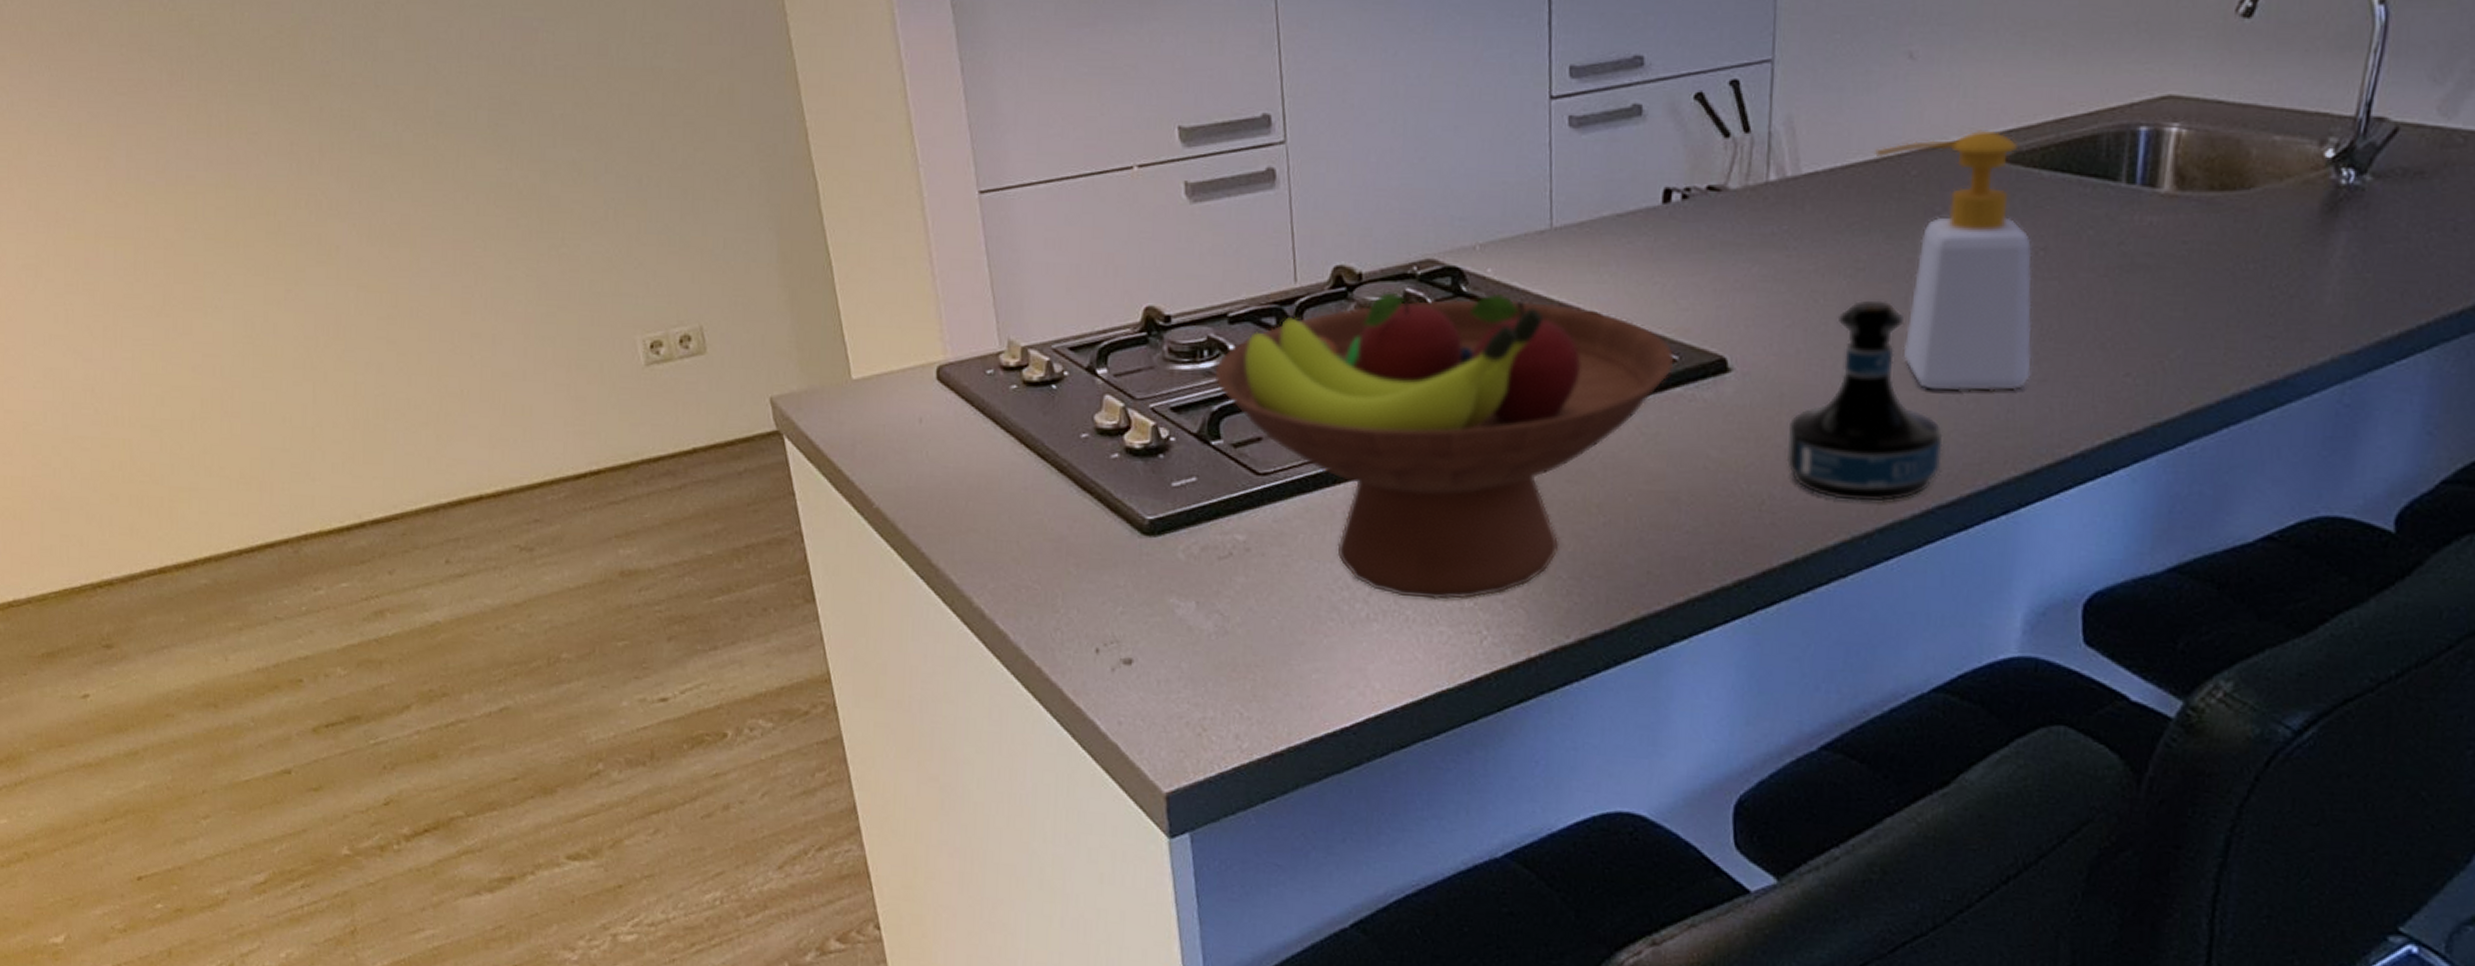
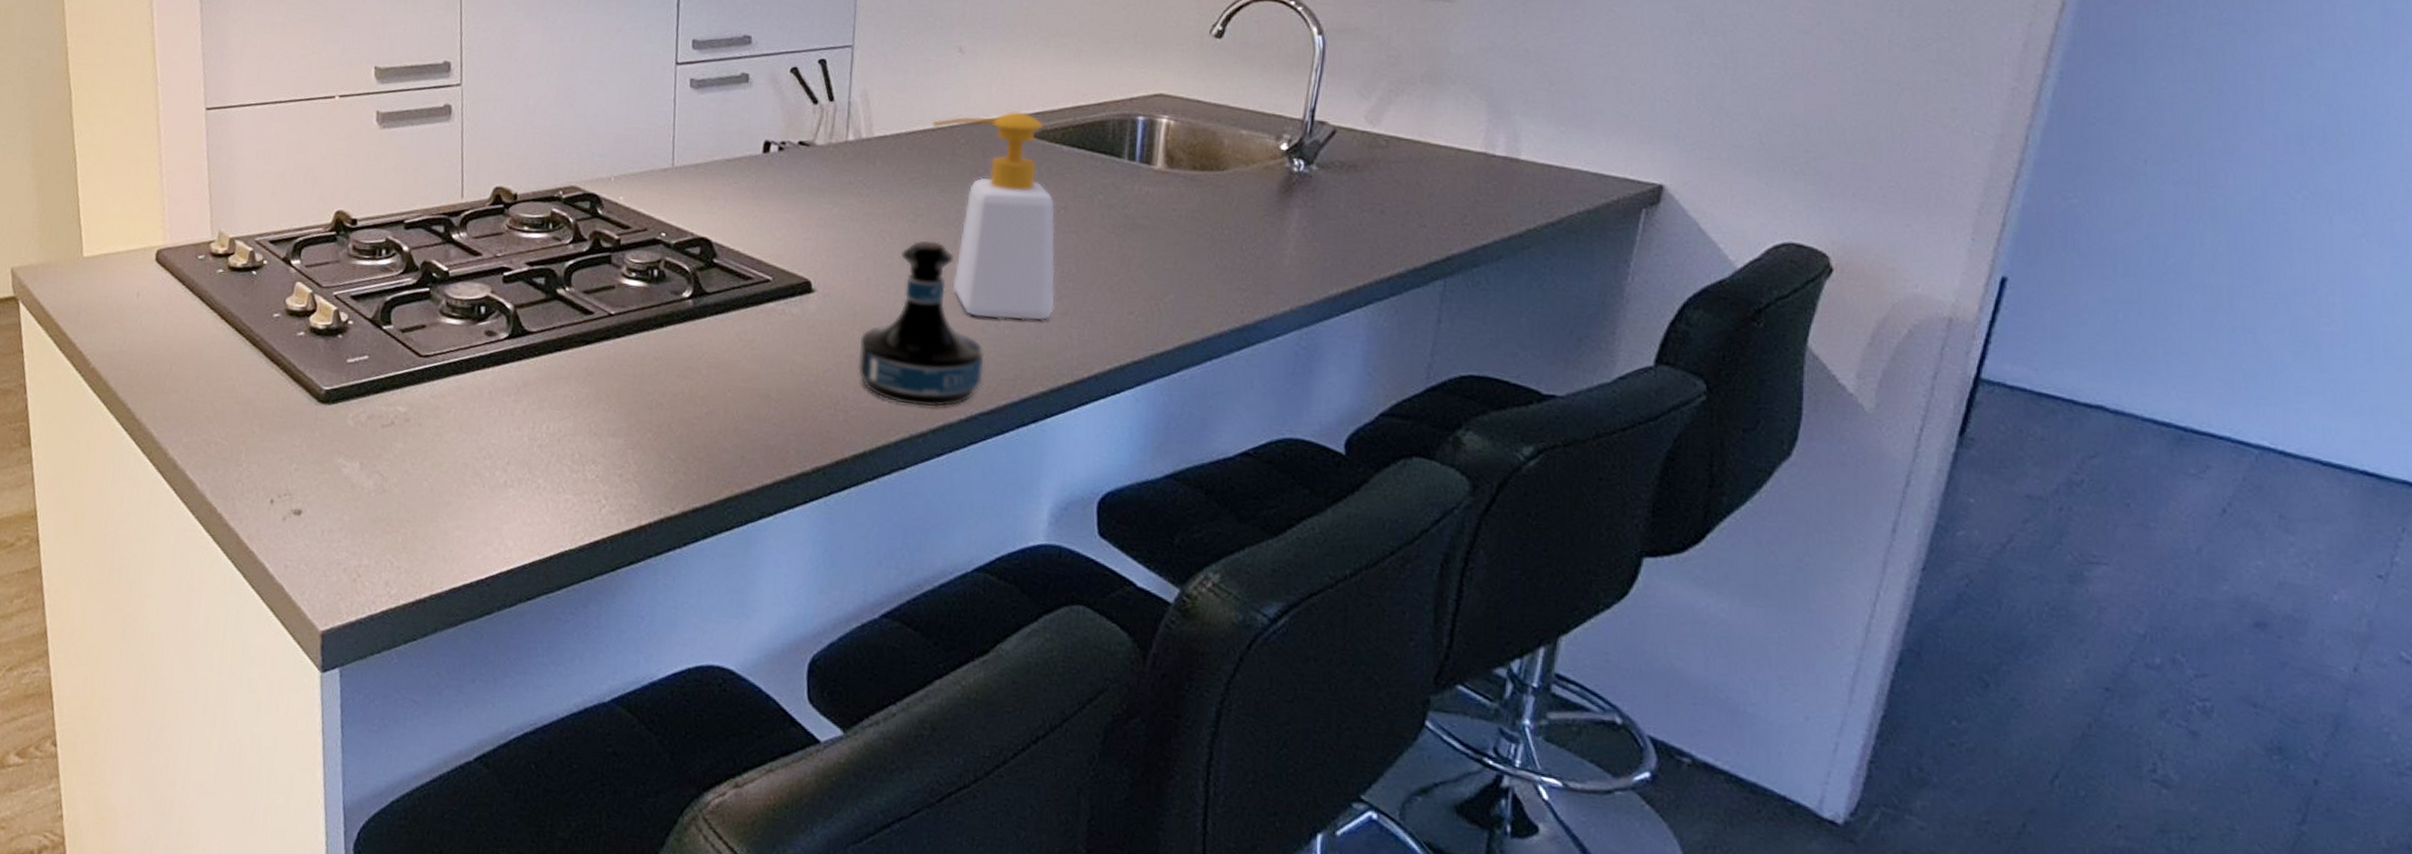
fruit bowl: present [1216,289,1675,600] -> none [390,209,769,472]

